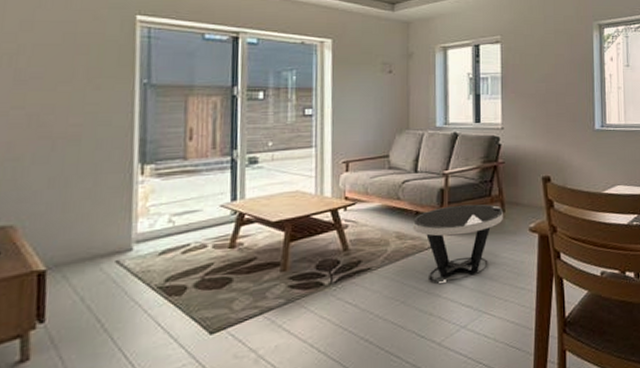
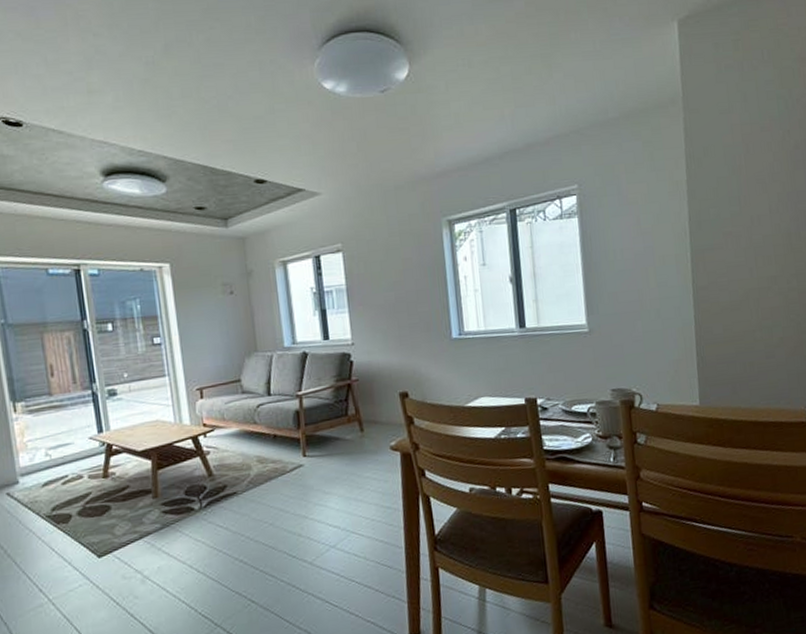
side table: present [412,204,503,284] -> none [271,424,362,505]

